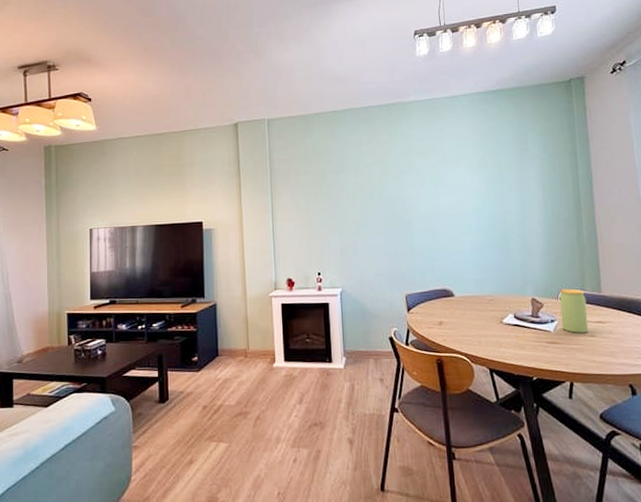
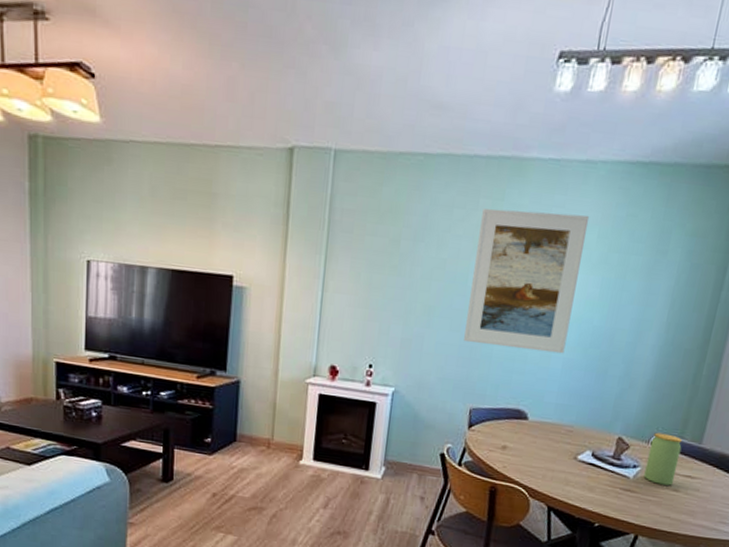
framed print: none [383,133,470,242] -> present [464,208,590,354]

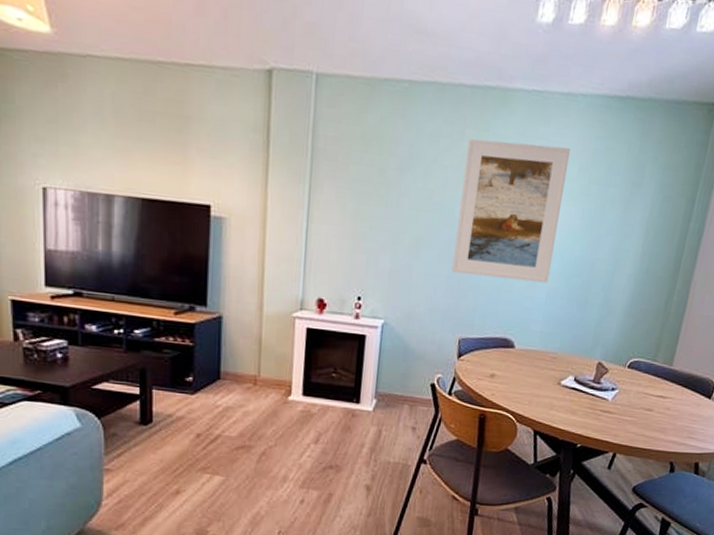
jar: present [643,432,682,486] -> none [621,356,655,406]

